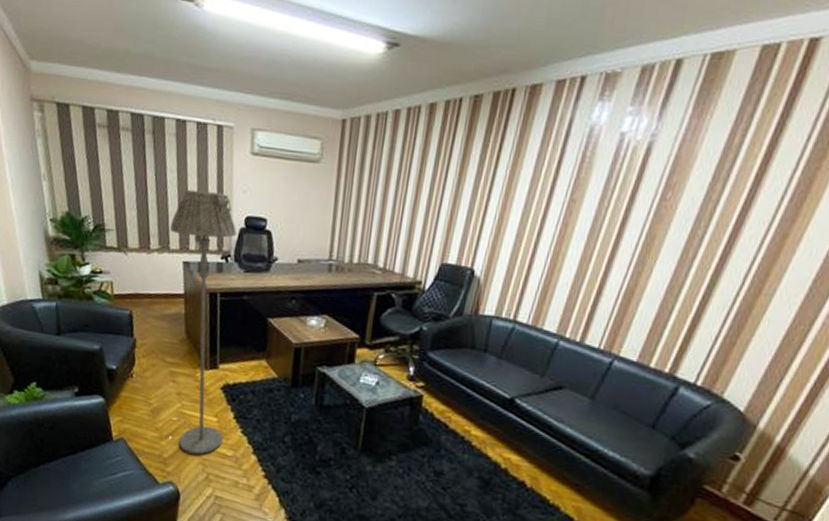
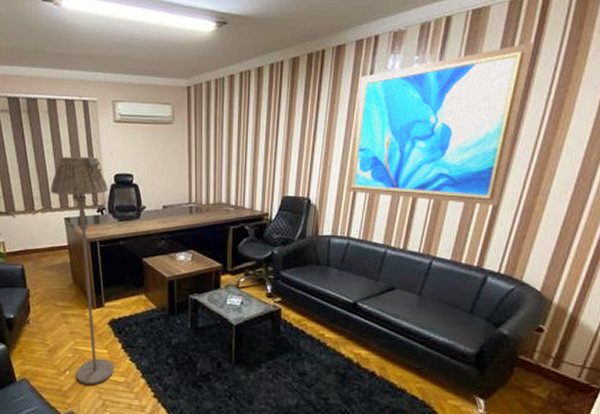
wall art: none [521,101,786,303] -> present [348,42,534,206]

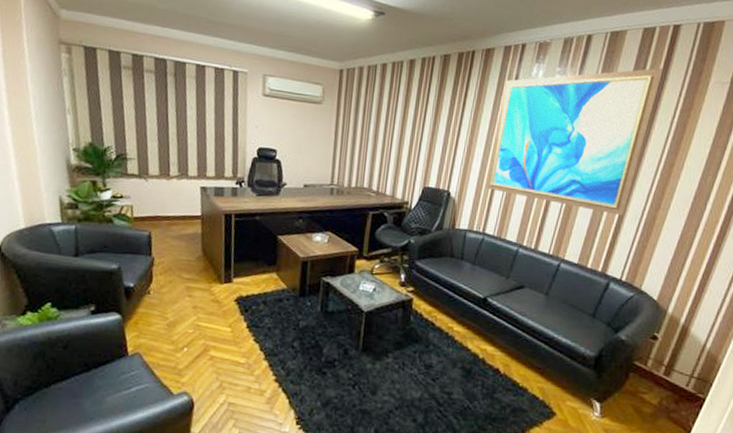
floor lamp: present [51,156,114,385] -> none [189,124,250,364]

